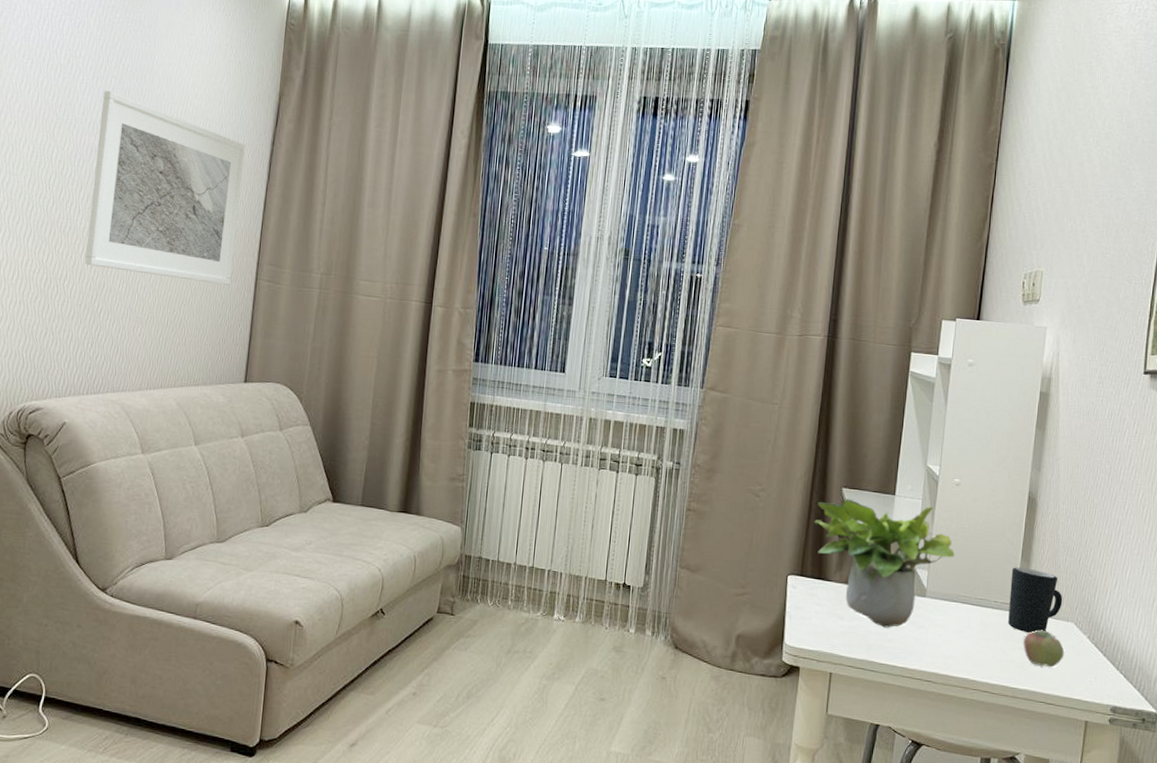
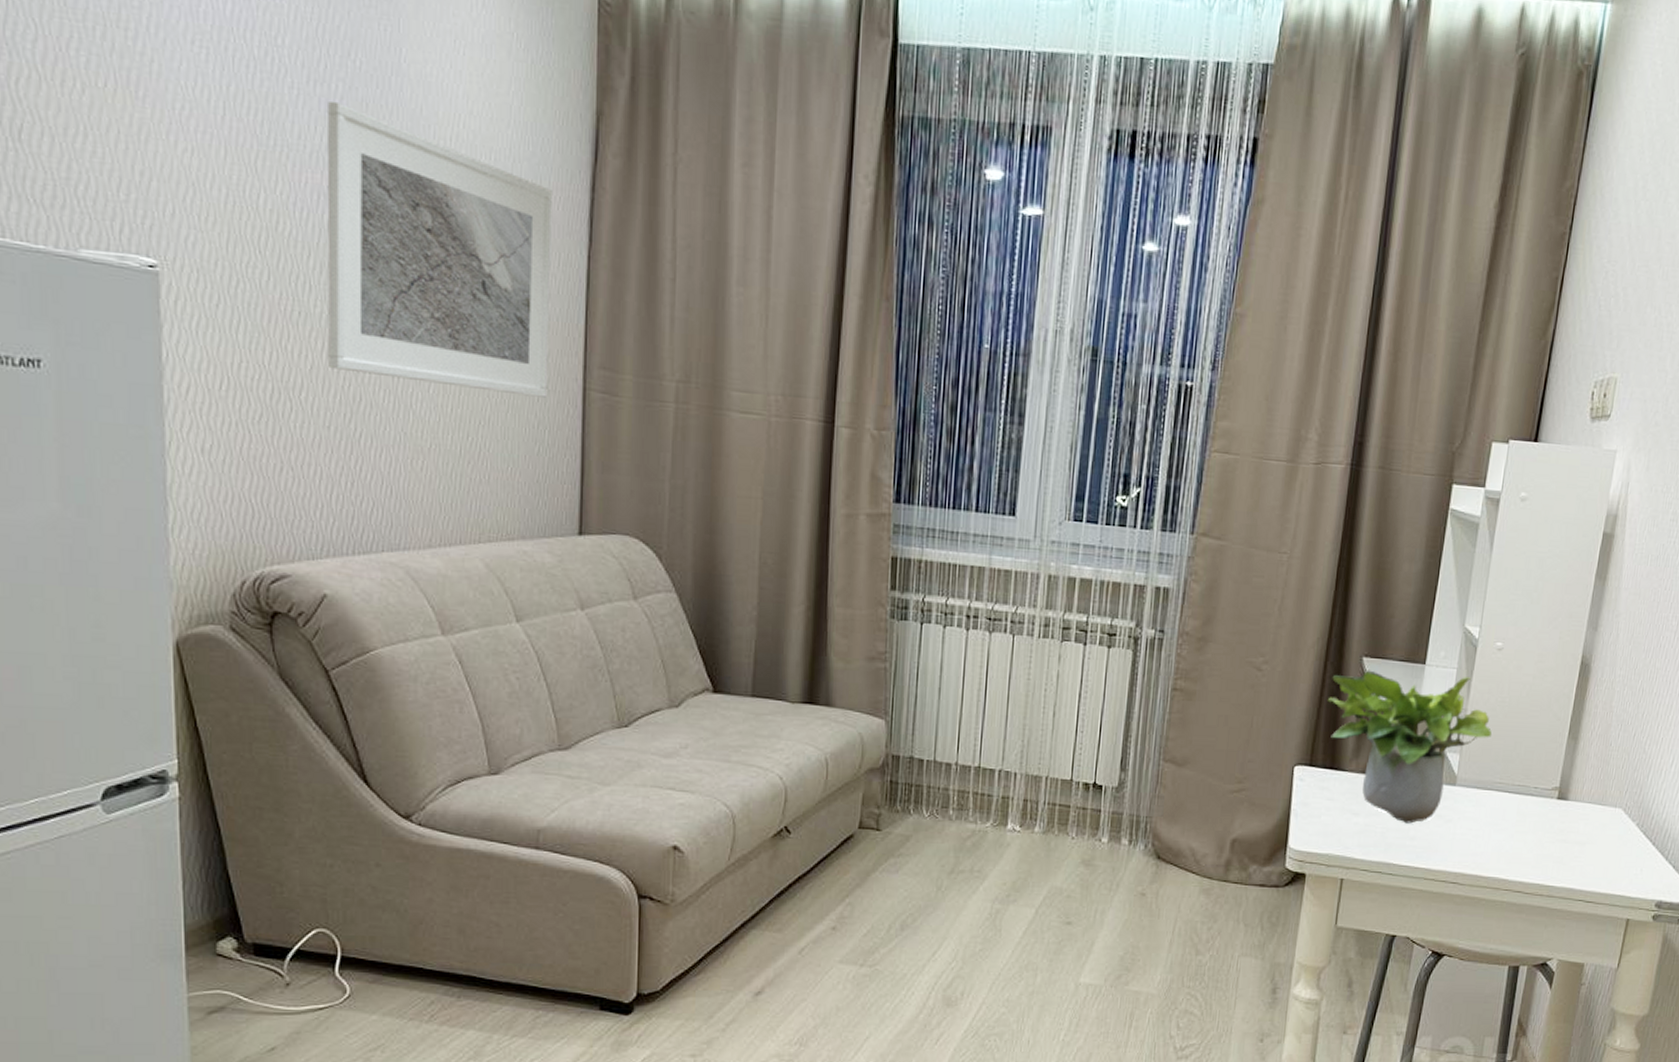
mug: present [1008,567,1063,634] -> none [1548,746,1612,823]
apple: present [1023,630,1065,668] -> none [1563,818,1610,861]

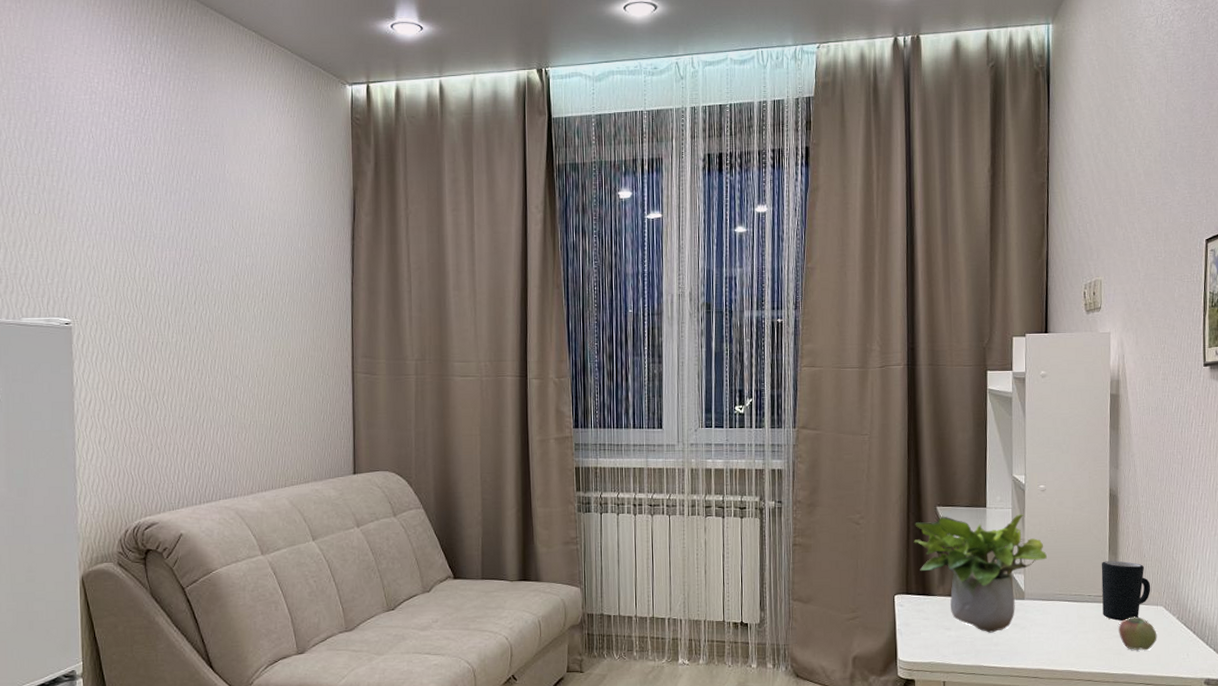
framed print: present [327,100,552,398] -> none [179,203,328,382]
mug: none [1548,746,1612,823] -> present [1101,561,1151,622]
apple: none [1563,818,1610,861] -> present [1118,616,1157,651]

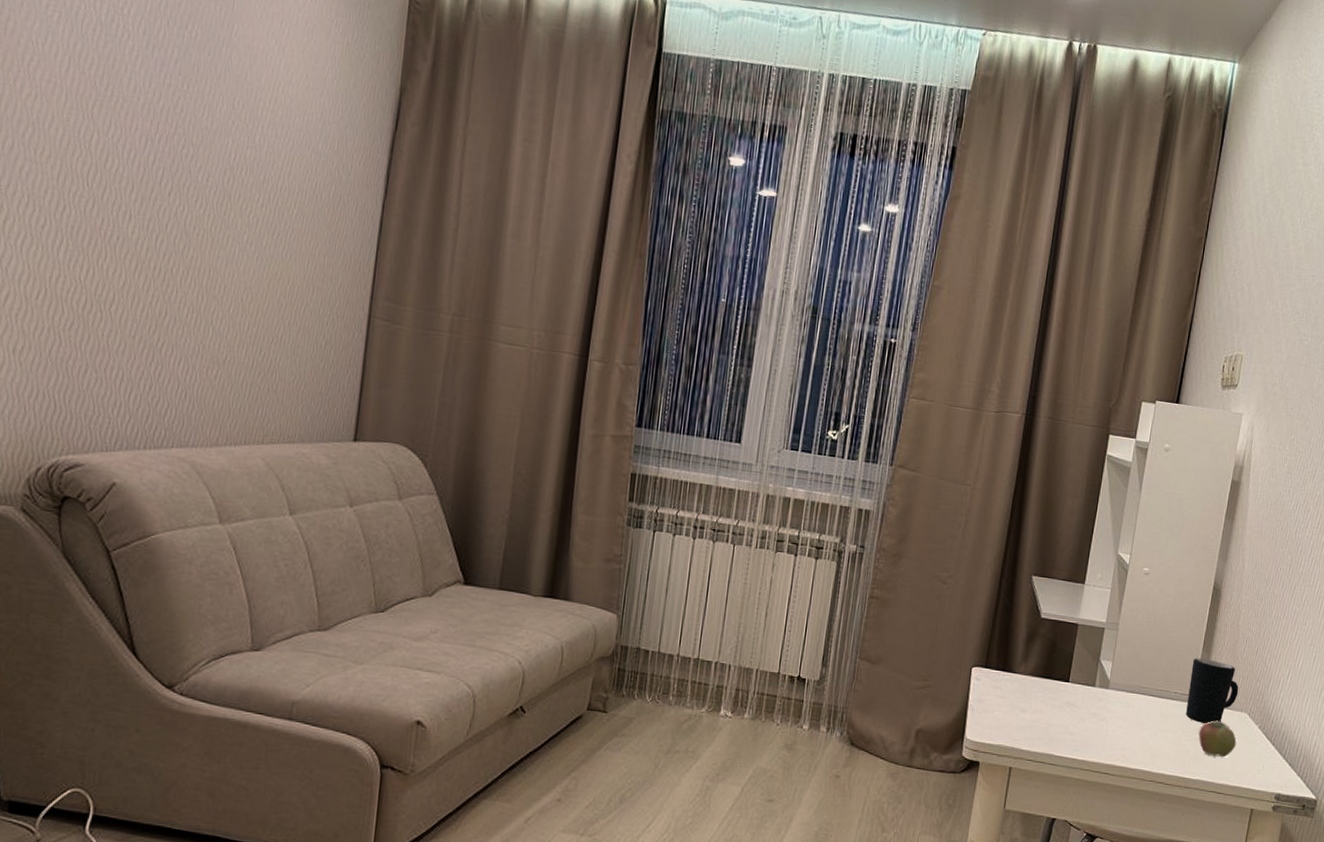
potted plant: present [913,514,1047,633] -> none [1001,587,1139,721]

